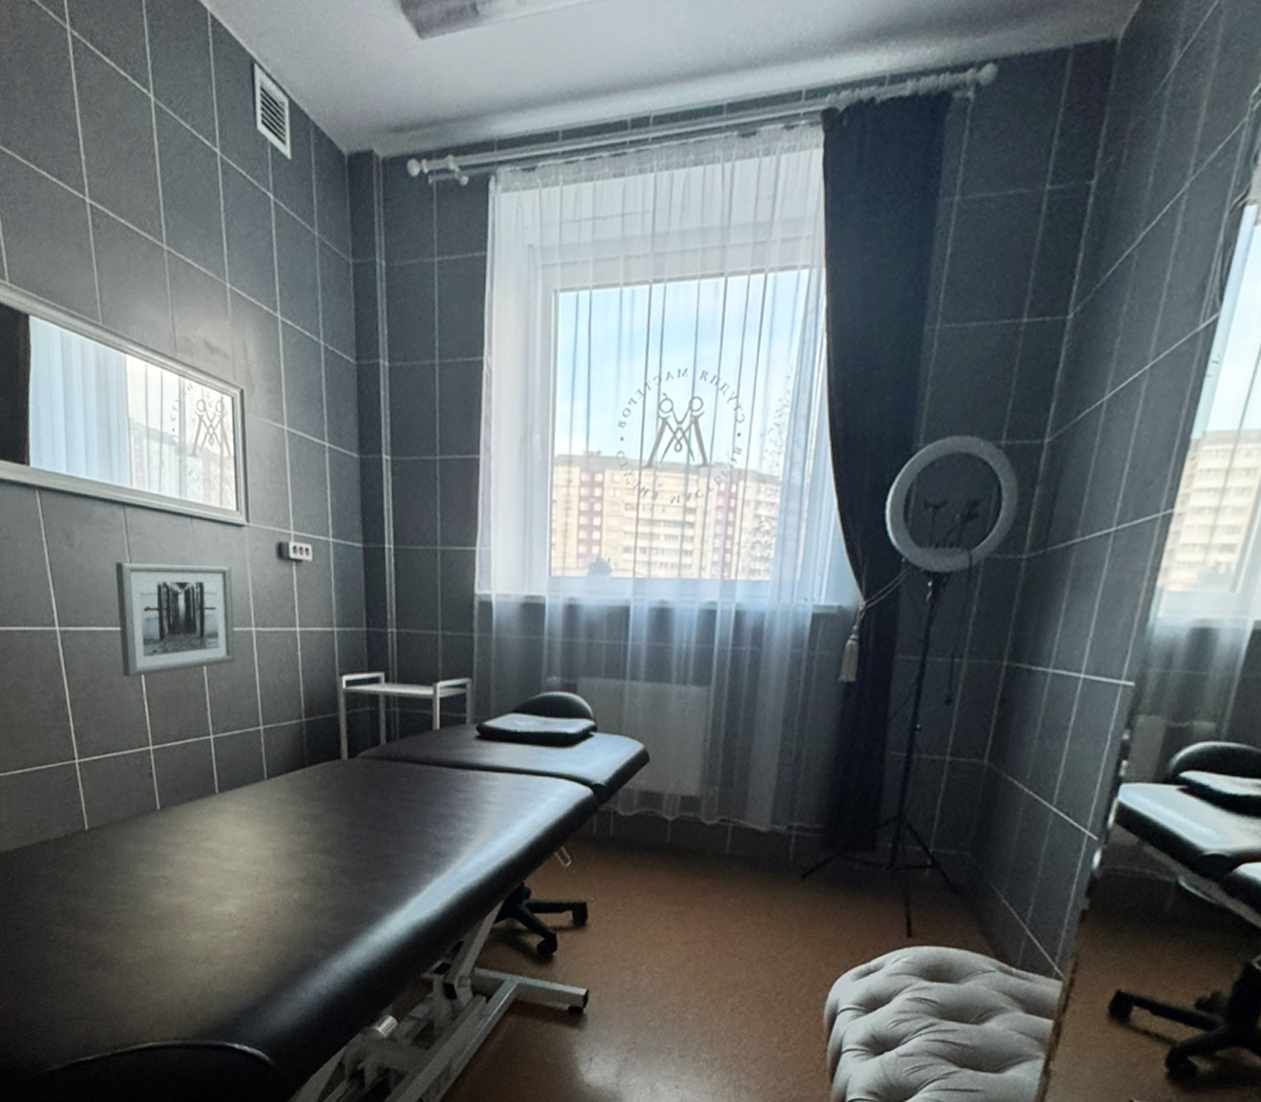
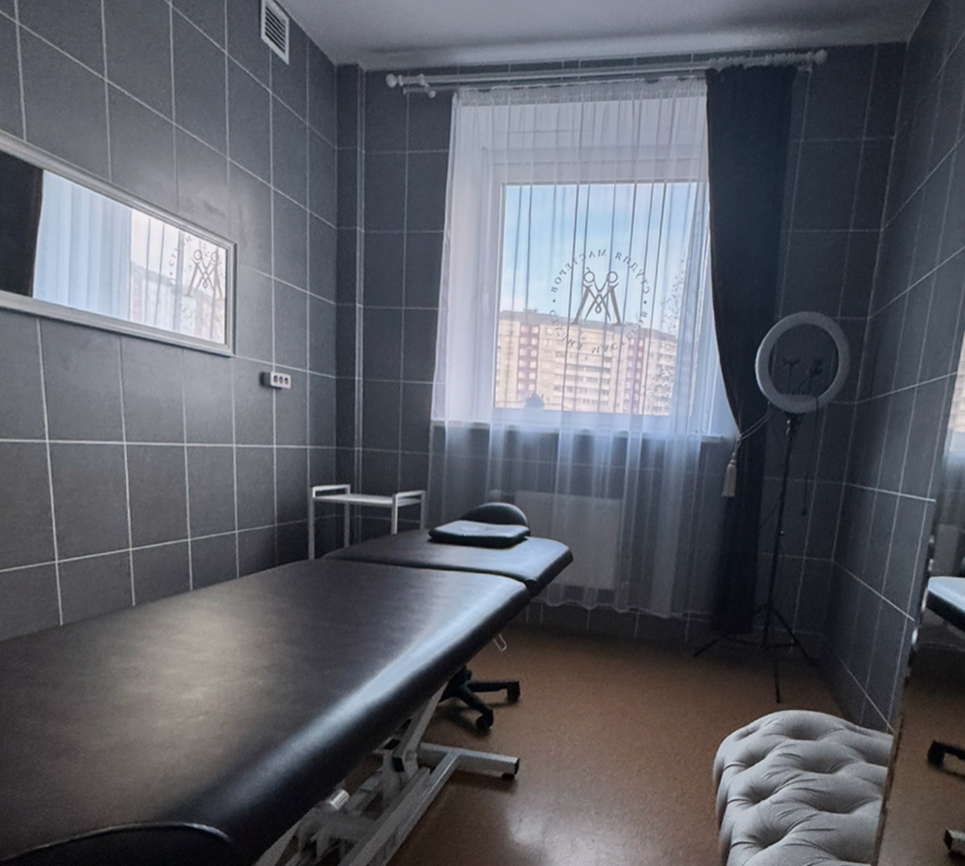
wall art: present [115,562,235,678] -> none [107,384,217,487]

